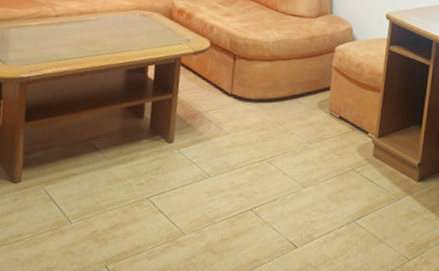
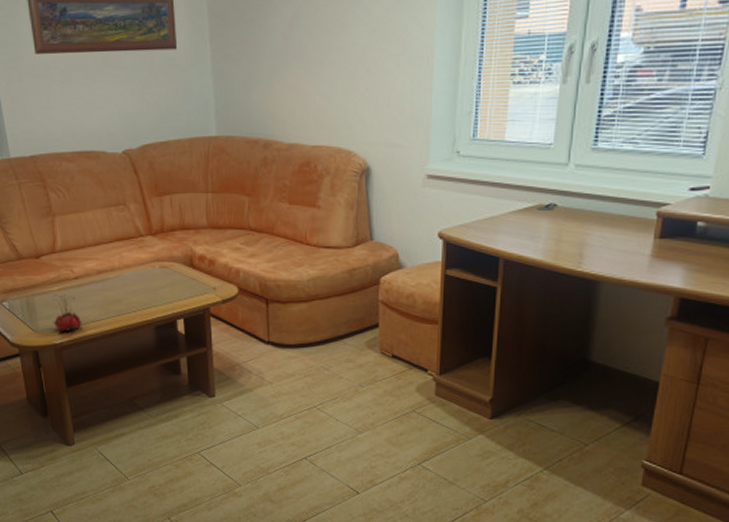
flower: none [24,30,55,67] -> present [52,294,82,331]

